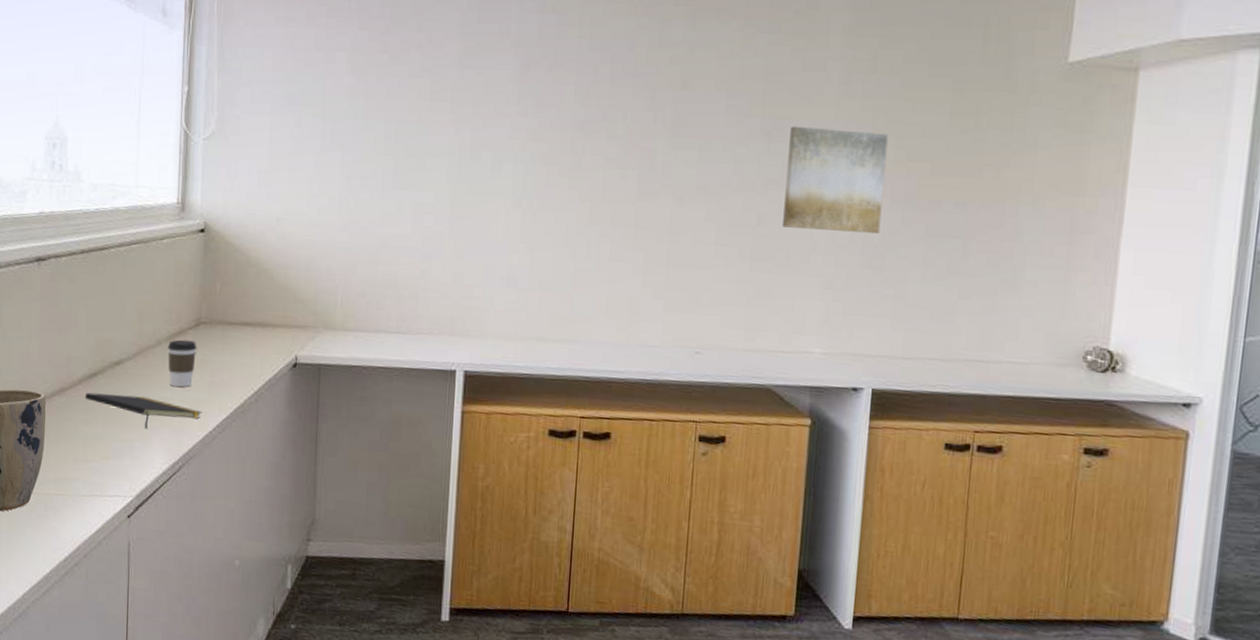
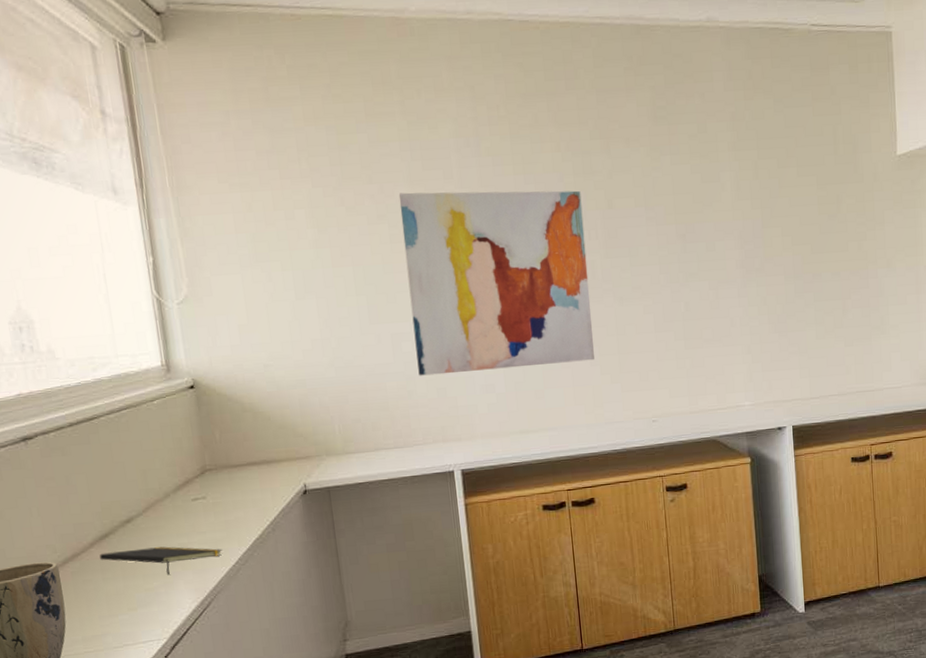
coffee cup: present [167,339,197,387] -> none [176,487,208,532]
wall art: none [436,45,653,268] -> present [398,190,594,376]
wall art: present [783,126,888,233] -> none [700,225,780,310]

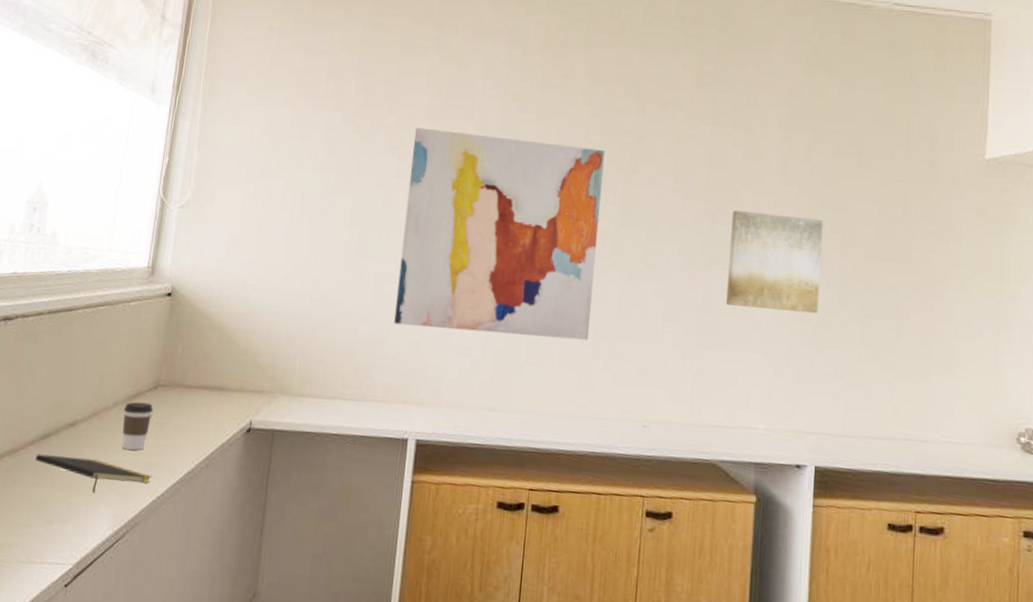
coffee cup: none [176,487,208,532] -> present [121,401,154,451]
wall art: none [700,225,780,310] -> present [726,210,823,313]

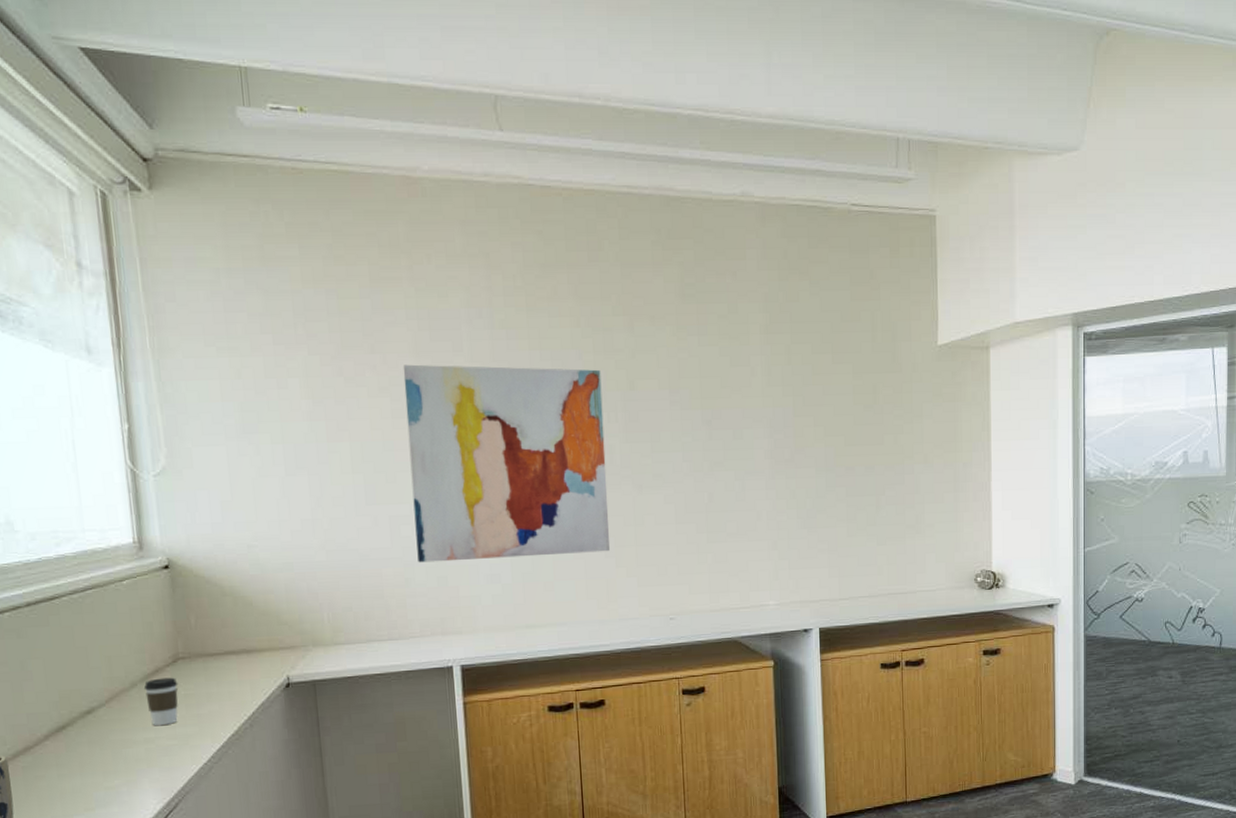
notepad: present [35,454,152,492] -> none [55,741,194,772]
wall art: present [726,210,823,313] -> none [727,414,810,502]

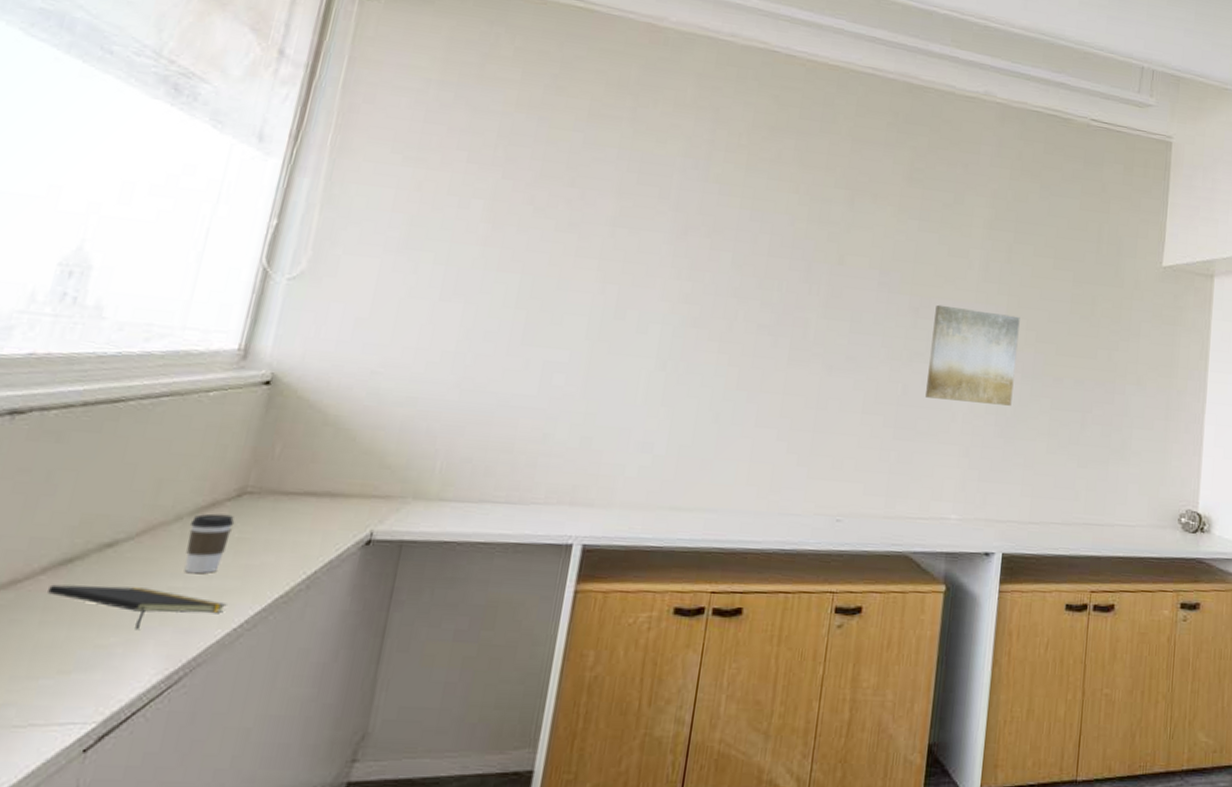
notepad: none [55,741,194,772] -> present [47,584,227,629]
wall art: present [403,364,610,563] -> none [563,203,811,434]
wall art: none [727,414,810,502] -> present [925,304,1020,406]

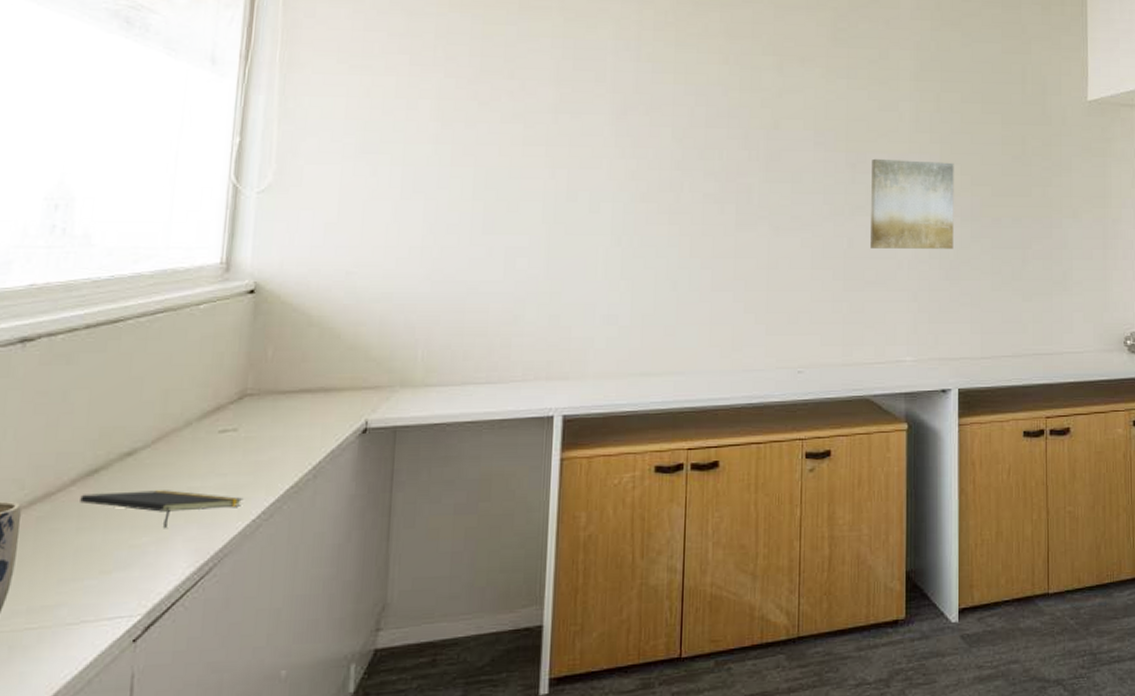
coffee cup: present [184,513,235,574] -> none [199,416,240,474]

